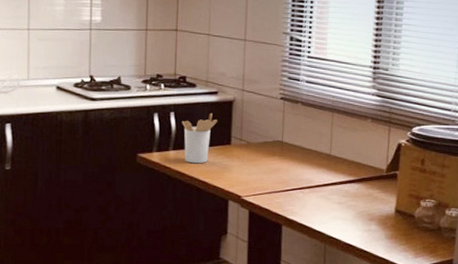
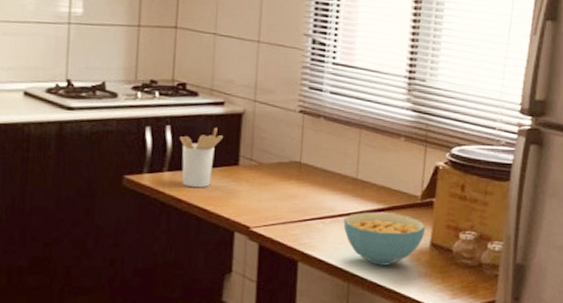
cereal bowl: none [320,183,391,229] -> present [343,211,426,266]

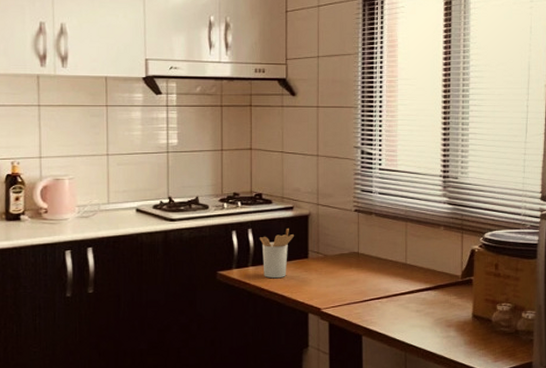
cereal bowl: present [343,211,426,266] -> none [397,290,468,336]

